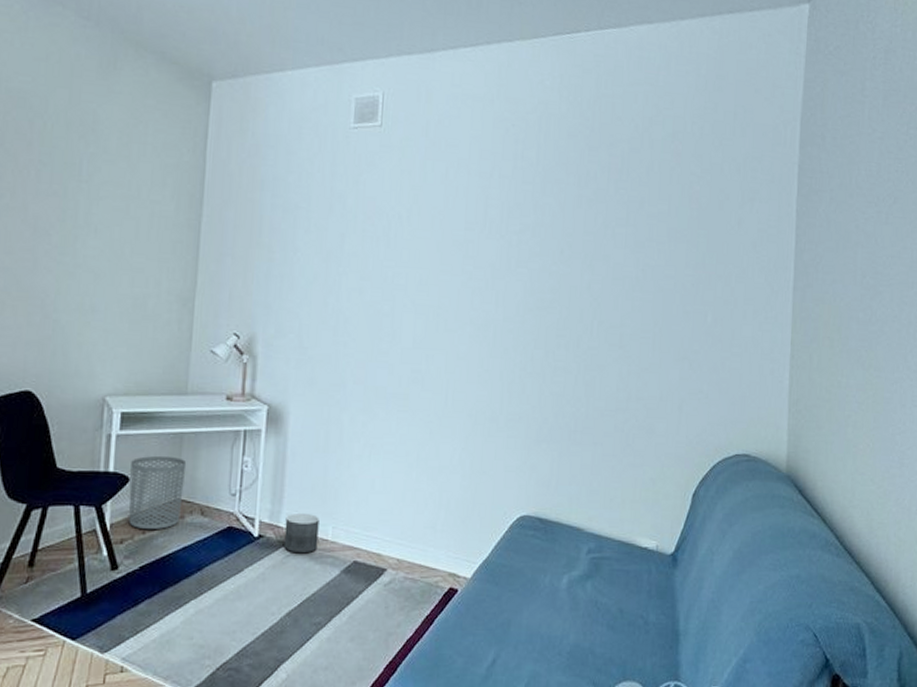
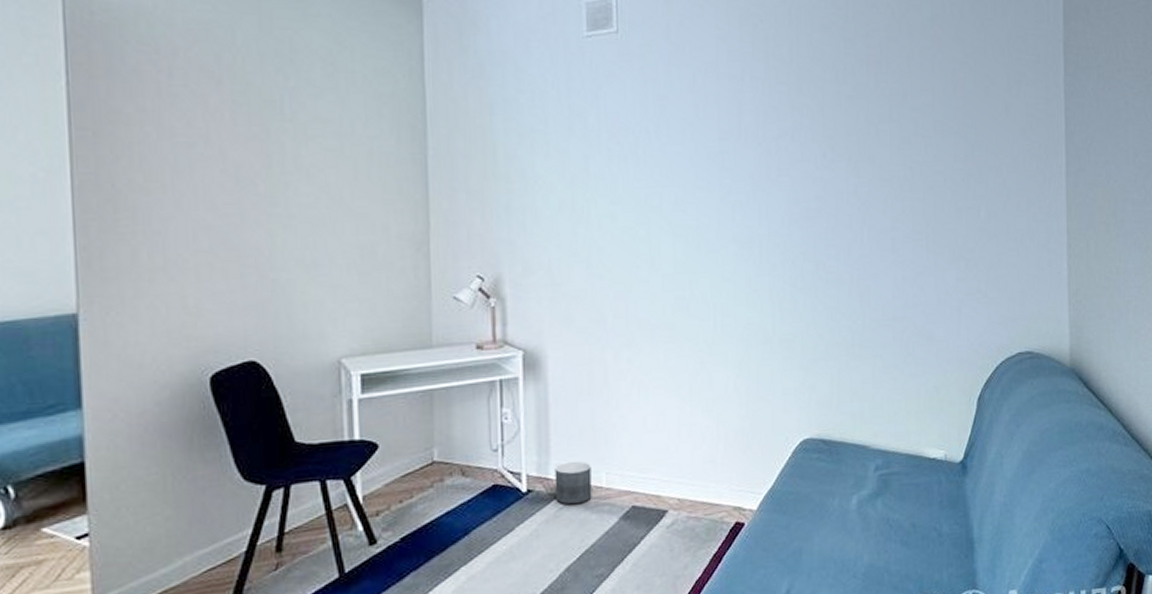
waste bin: present [129,455,187,529] -> none [378,416,441,498]

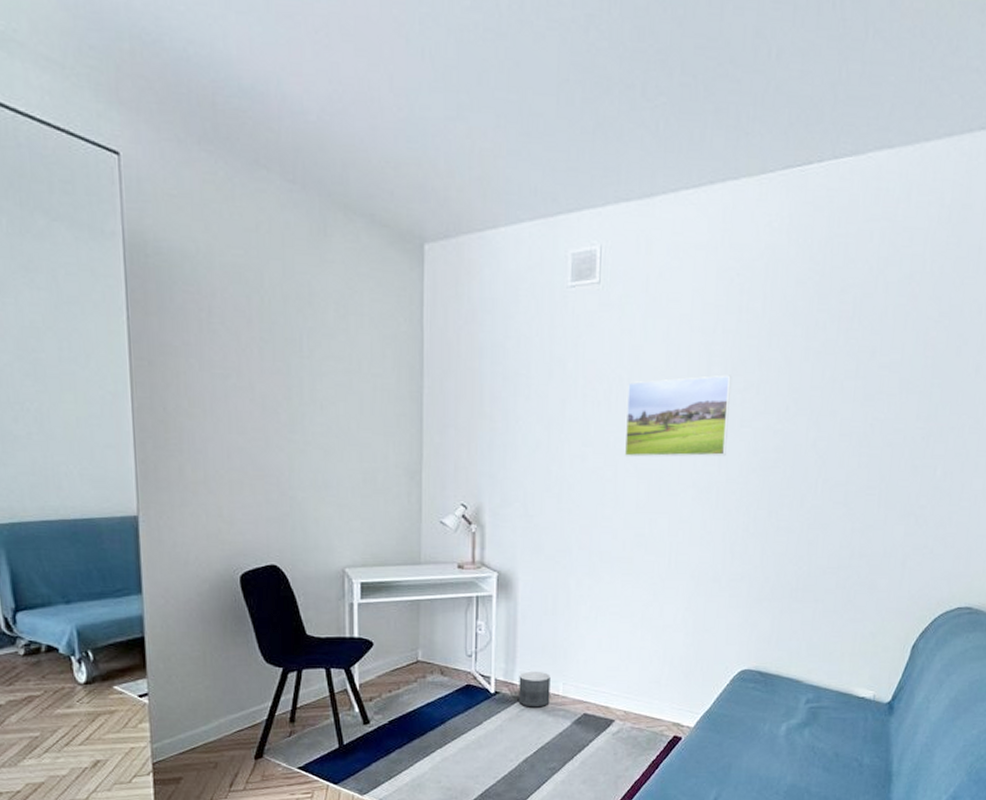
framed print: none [655,123,766,213] -> present [624,375,731,457]

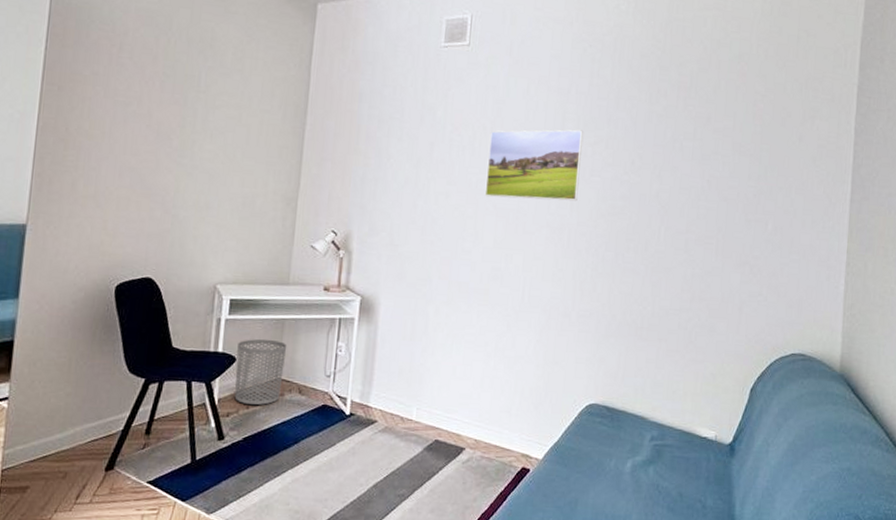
waste bin: none [374,621,425,688] -> present [234,339,287,405]
planter: present [518,671,551,708] -> none [372,394,405,432]

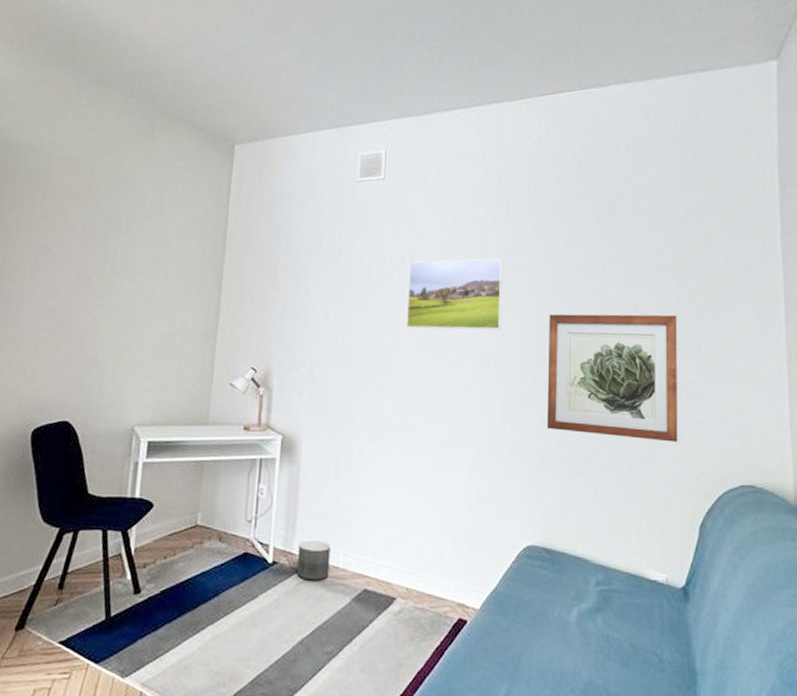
waste bin: present [234,339,287,405] -> none [152,482,207,554]
planter: none [372,394,405,432] -> present [296,539,331,581]
wall art: none [615,187,748,313] -> present [546,314,678,442]

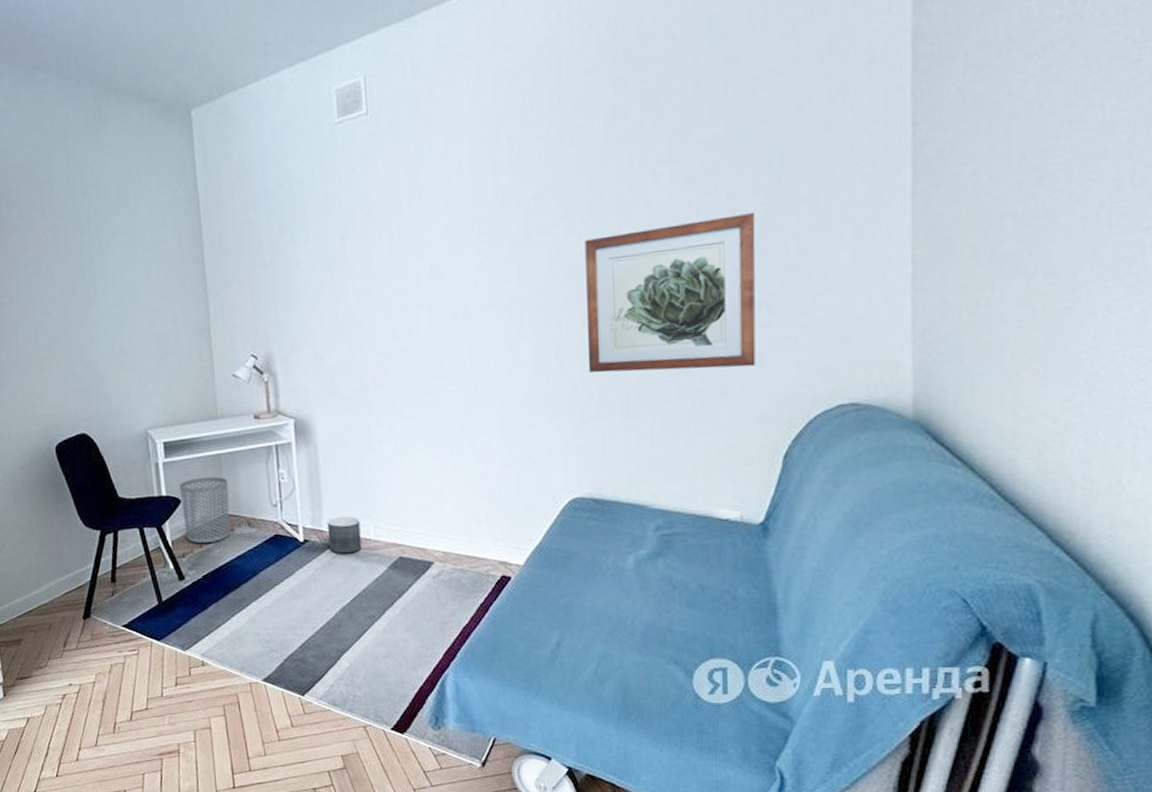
waste bin: none [152,482,207,554] -> present [179,476,231,543]
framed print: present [406,258,503,330] -> none [408,182,526,285]

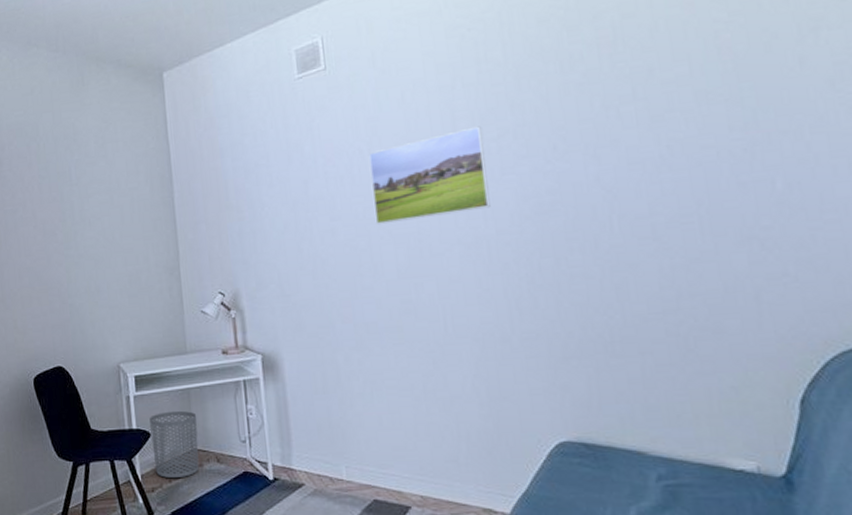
planter: present [327,515,362,554] -> none [297,454,334,494]
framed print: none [408,182,526,285] -> present [369,126,491,224]
wall art: present [585,213,756,373] -> none [550,148,754,311]

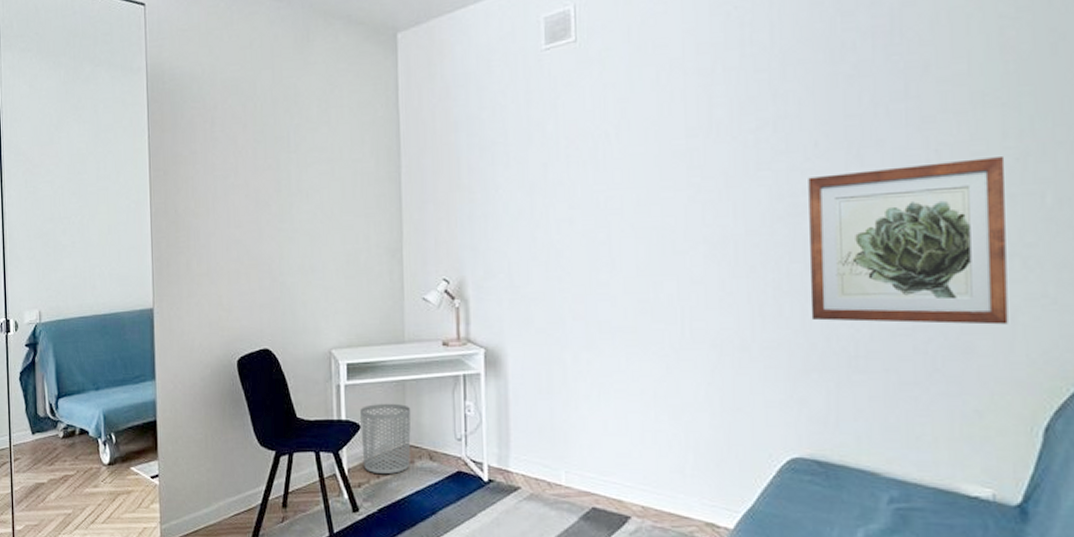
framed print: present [369,126,491,224] -> none [615,115,742,215]
wall art: none [550,148,754,311] -> present [808,157,1008,325]

